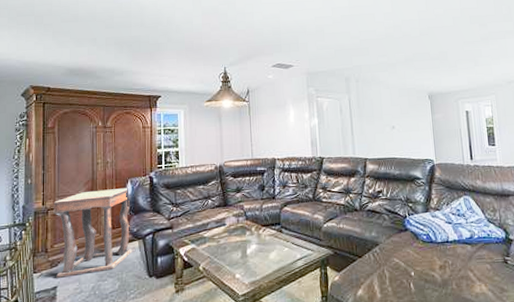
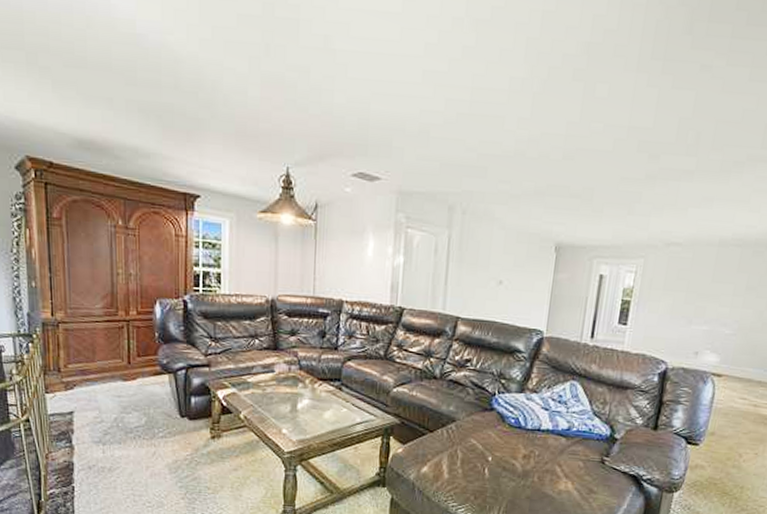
side table: present [53,188,132,278] -> none [64,307,161,403]

